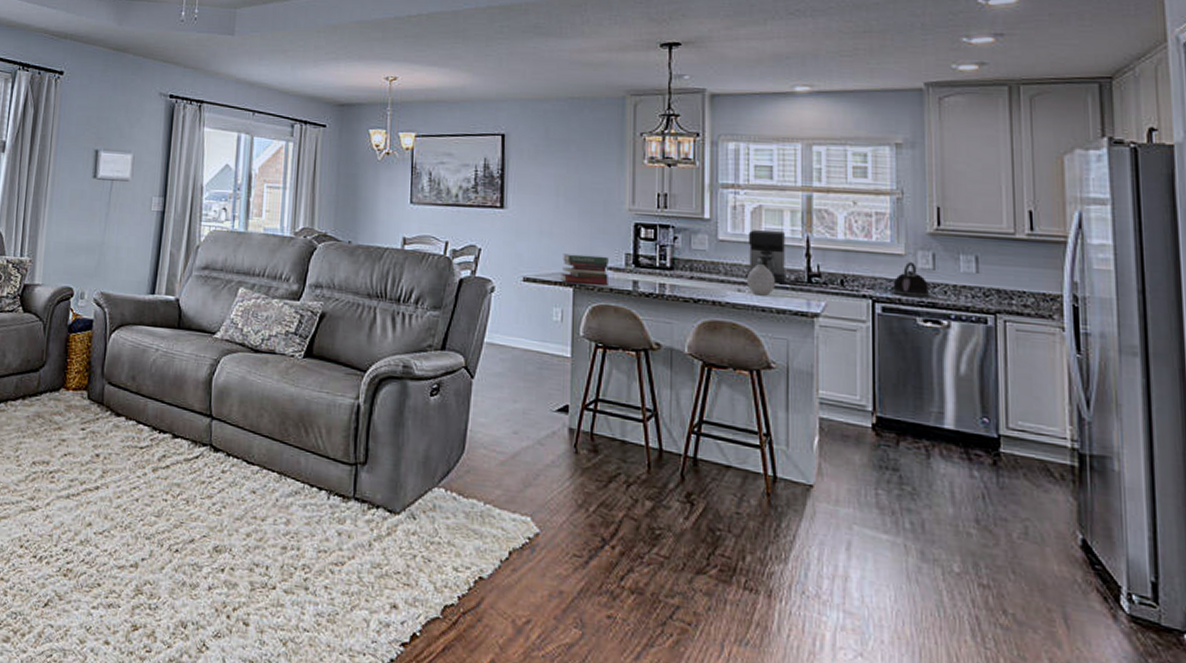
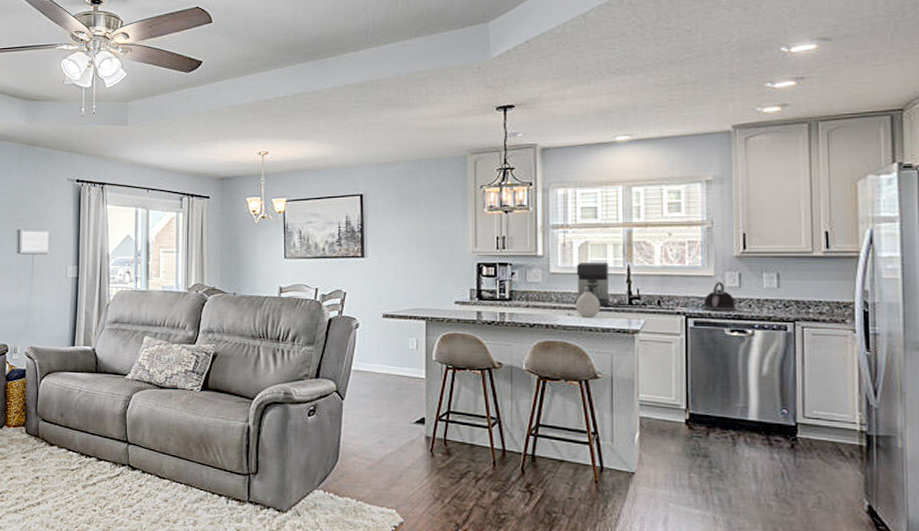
books: present [561,253,609,285] -> none [415,292,456,317]

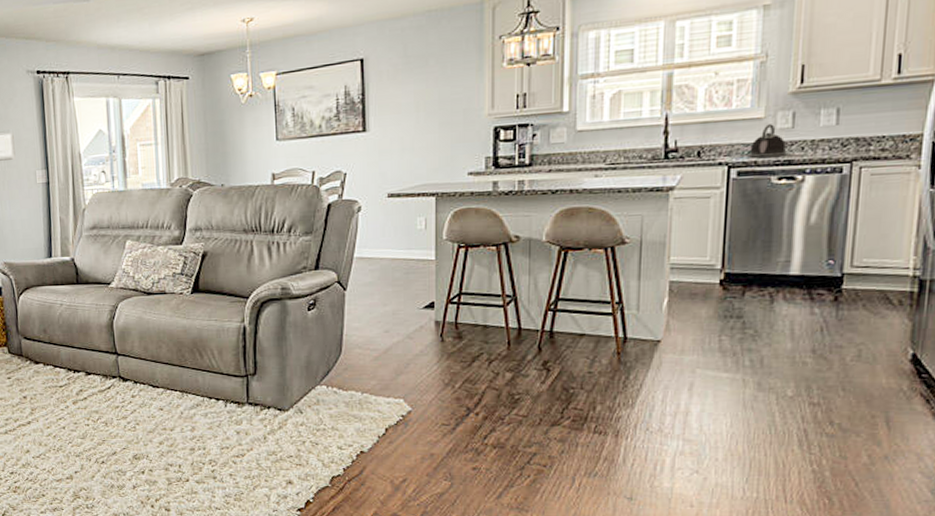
vase: present [575,291,601,318] -> none [603,148,633,178]
coffee maker: present [576,263,610,307] -> none [606,113,644,165]

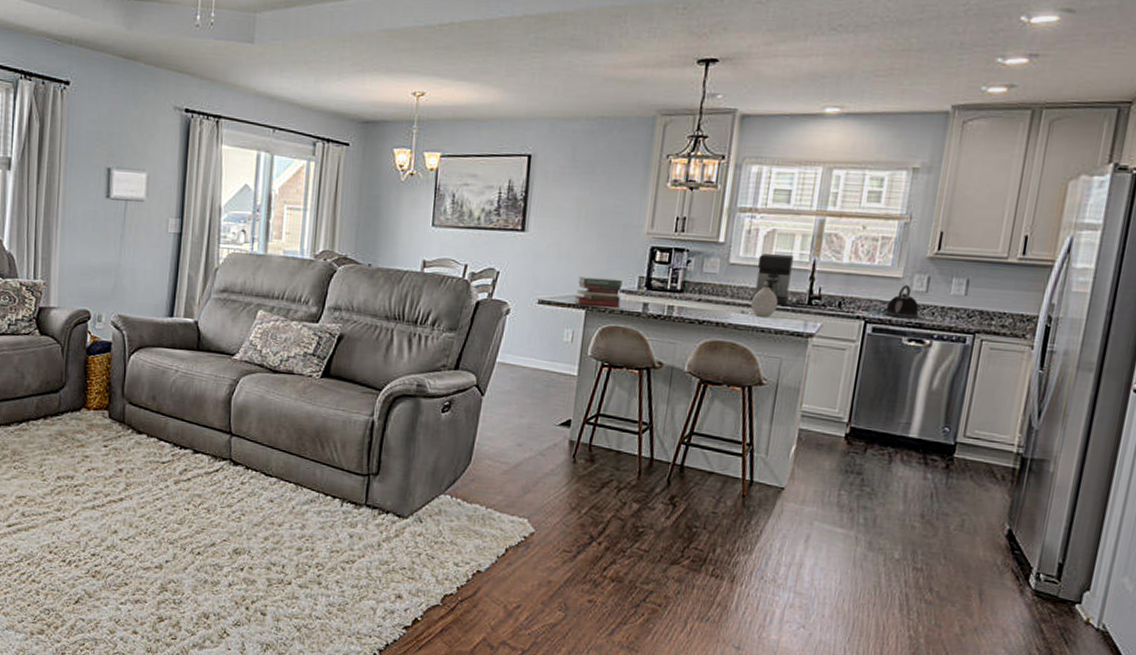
books: none [423,163,469,193] -> present [574,276,623,307]
vase: none [603,148,633,178] -> present [750,287,779,317]
coffee maker: none [606,113,644,165] -> present [755,254,794,307]

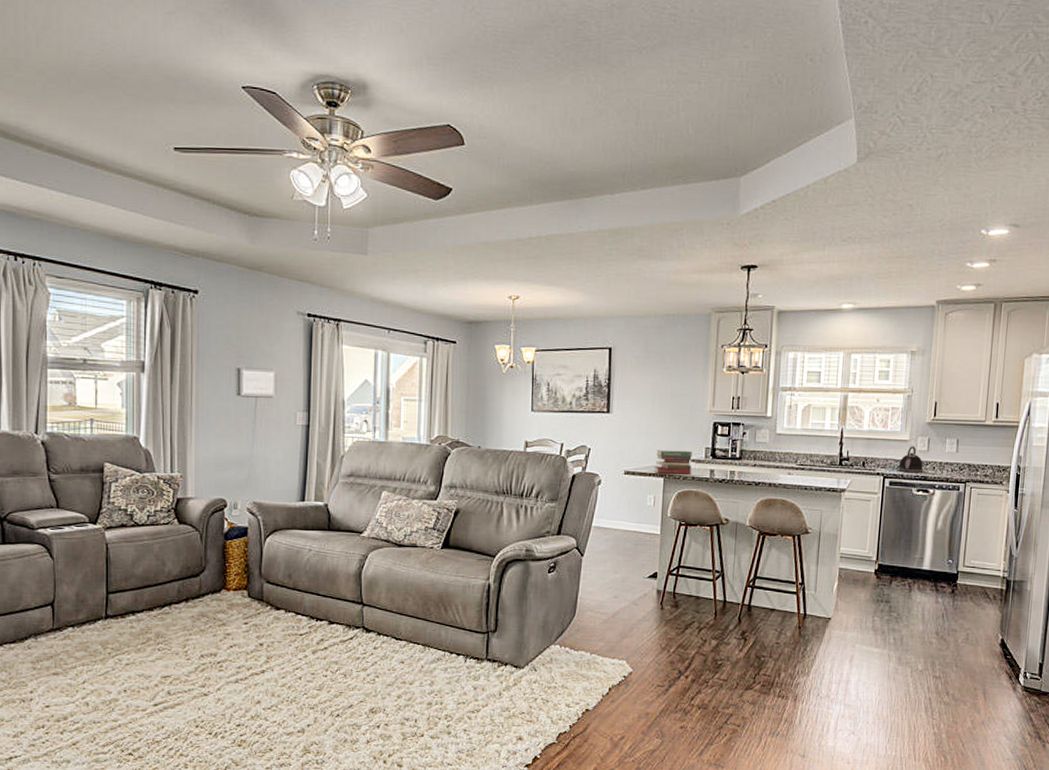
vase: present [750,287,779,317] -> none [795,452,817,477]
coffee maker: present [755,254,794,307] -> none [798,425,826,468]

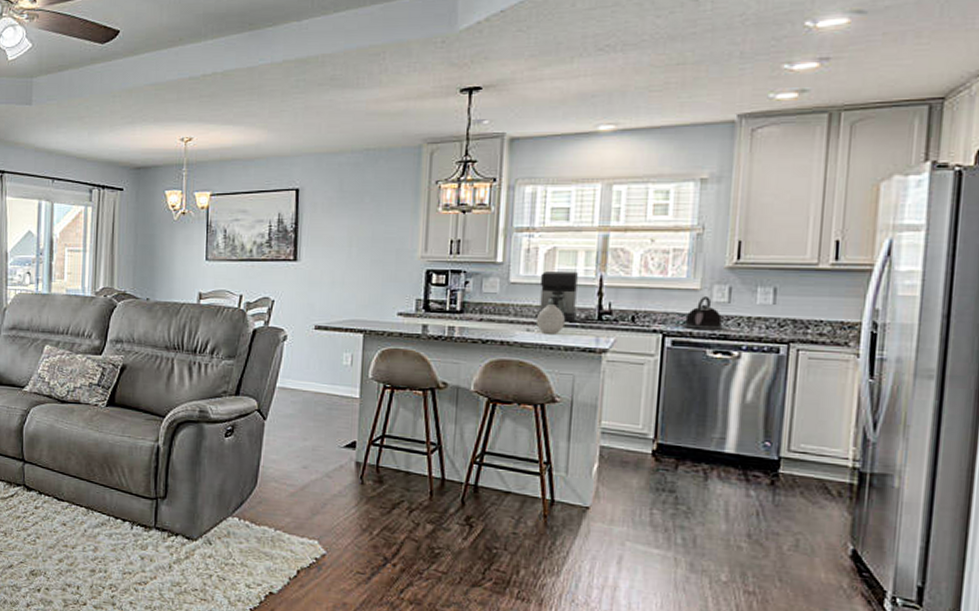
books: present [654,450,692,474] -> none [351,302,399,330]
vase: none [795,452,817,477] -> present [535,304,566,334]
coffee maker: none [798,425,826,468] -> present [539,271,578,323]

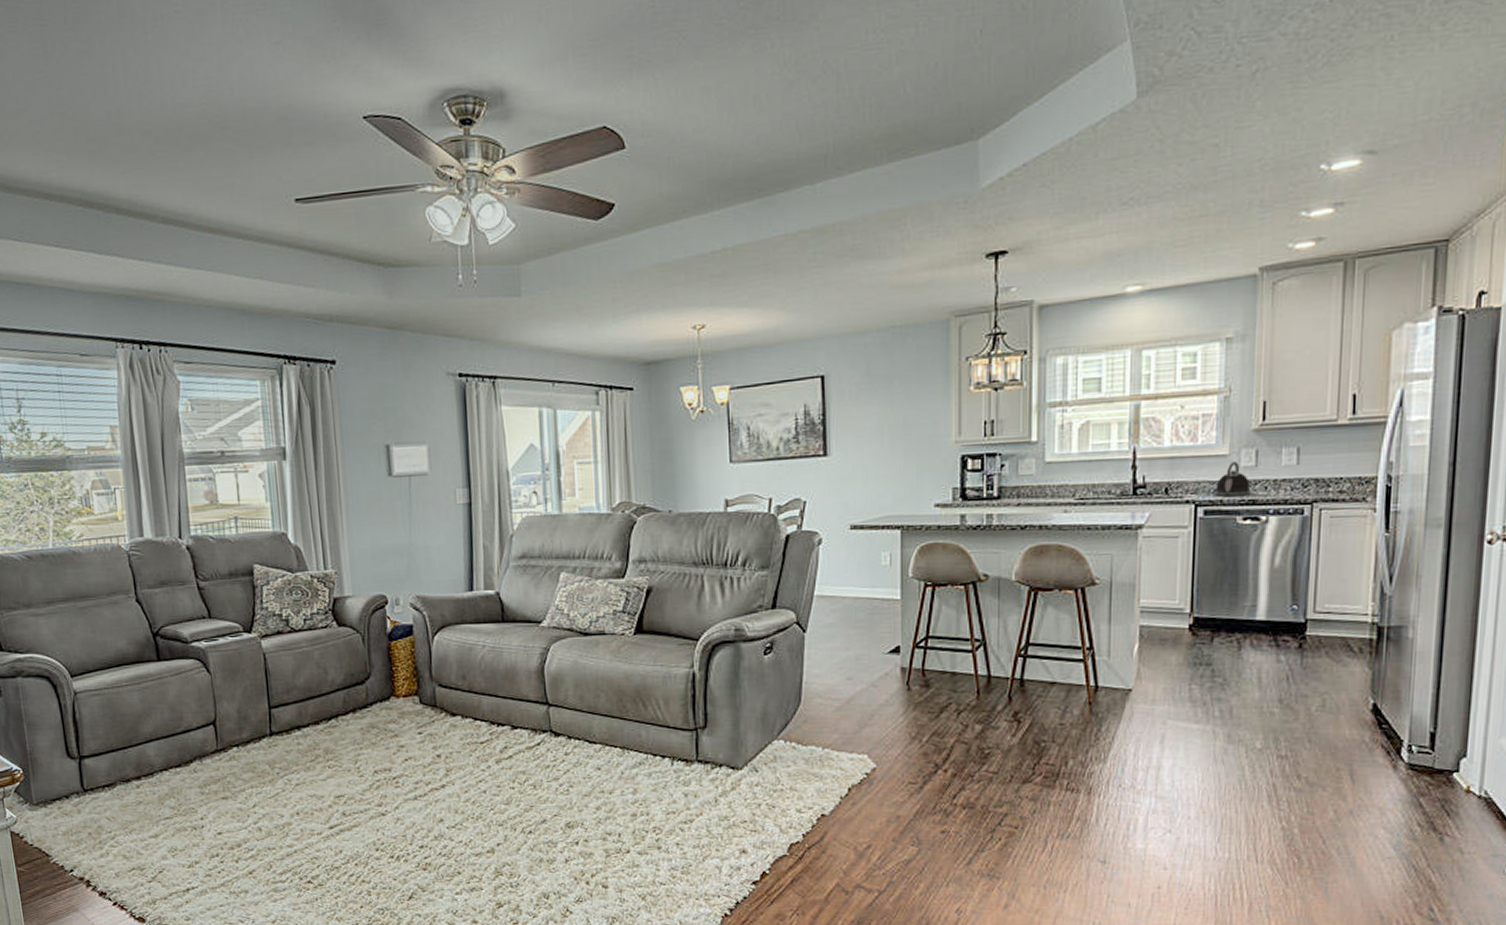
vase: present [535,304,566,334] -> none [1072,482,1102,514]
coffee maker: present [539,271,578,323] -> none [1075,446,1112,501]

